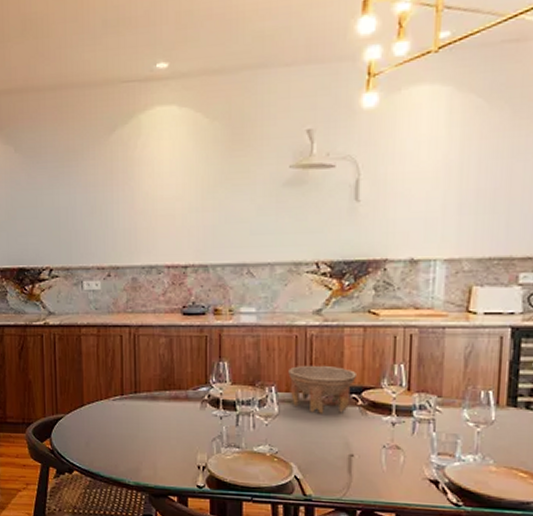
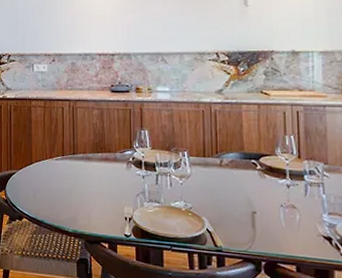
bowl: present [288,365,356,414] -> none [198,135,254,176]

